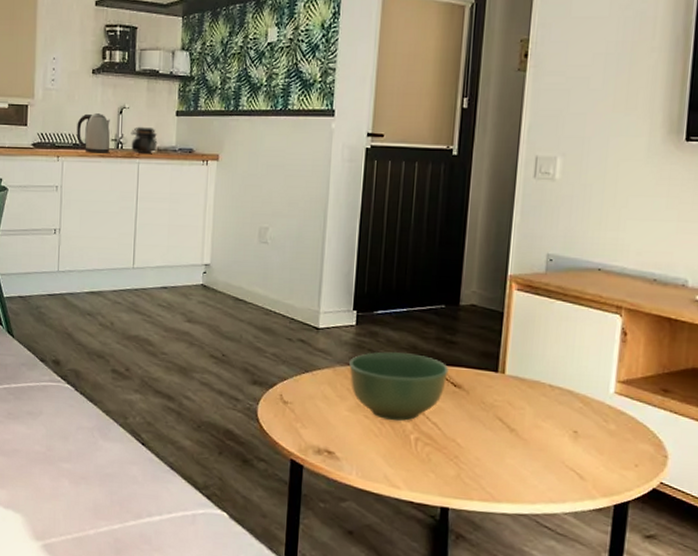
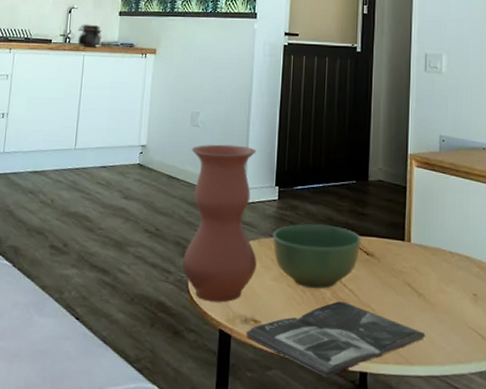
kettle: present [76,113,111,153] -> none [28,12,60,47]
vase: none [251,263,332,432] -> present [182,144,257,302]
magazine: none [319,434,516,511] -> present [246,301,426,378]

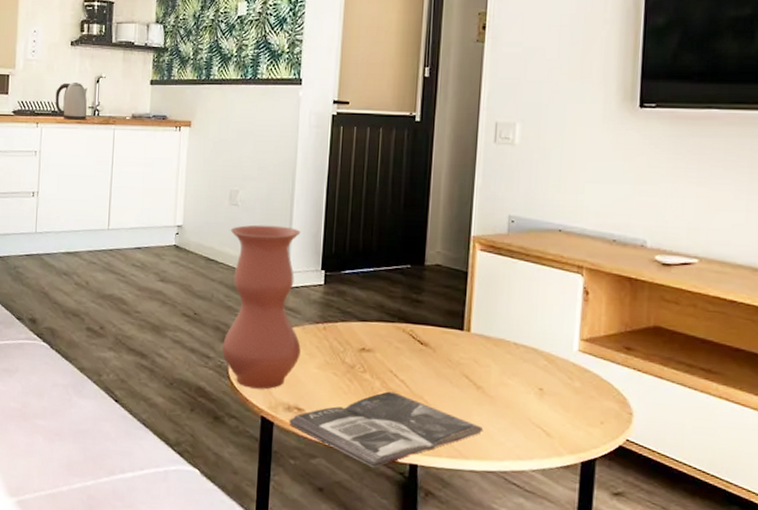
kettle: none [28,12,60,47] -> present [55,82,88,120]
jar: present [78,24,102,47] -> none [107,94,133,120]
bowl: present [273,223,362,289] -> none [318,310,415,378]

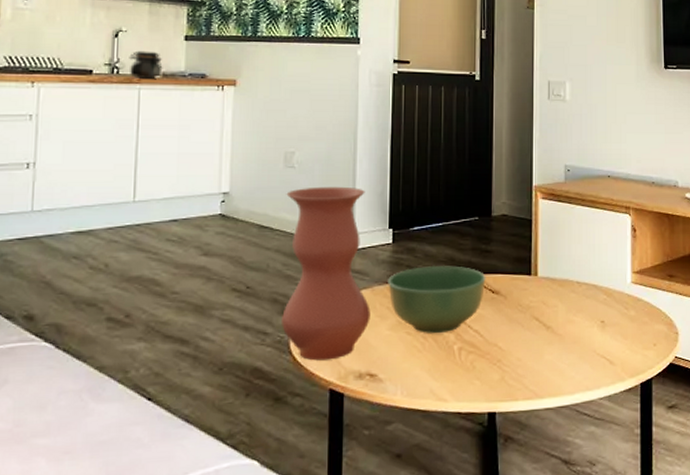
kettle: present [55,82,88,120] -> none [58,36,103,79]
jar: none [107,94,133,120] -> present [129,50,163,79]
magazine: present [289,391,484,468] -> none [361,343,555,424]
bowl: none [318,310,415,378] -> present [388,265,486,333]

